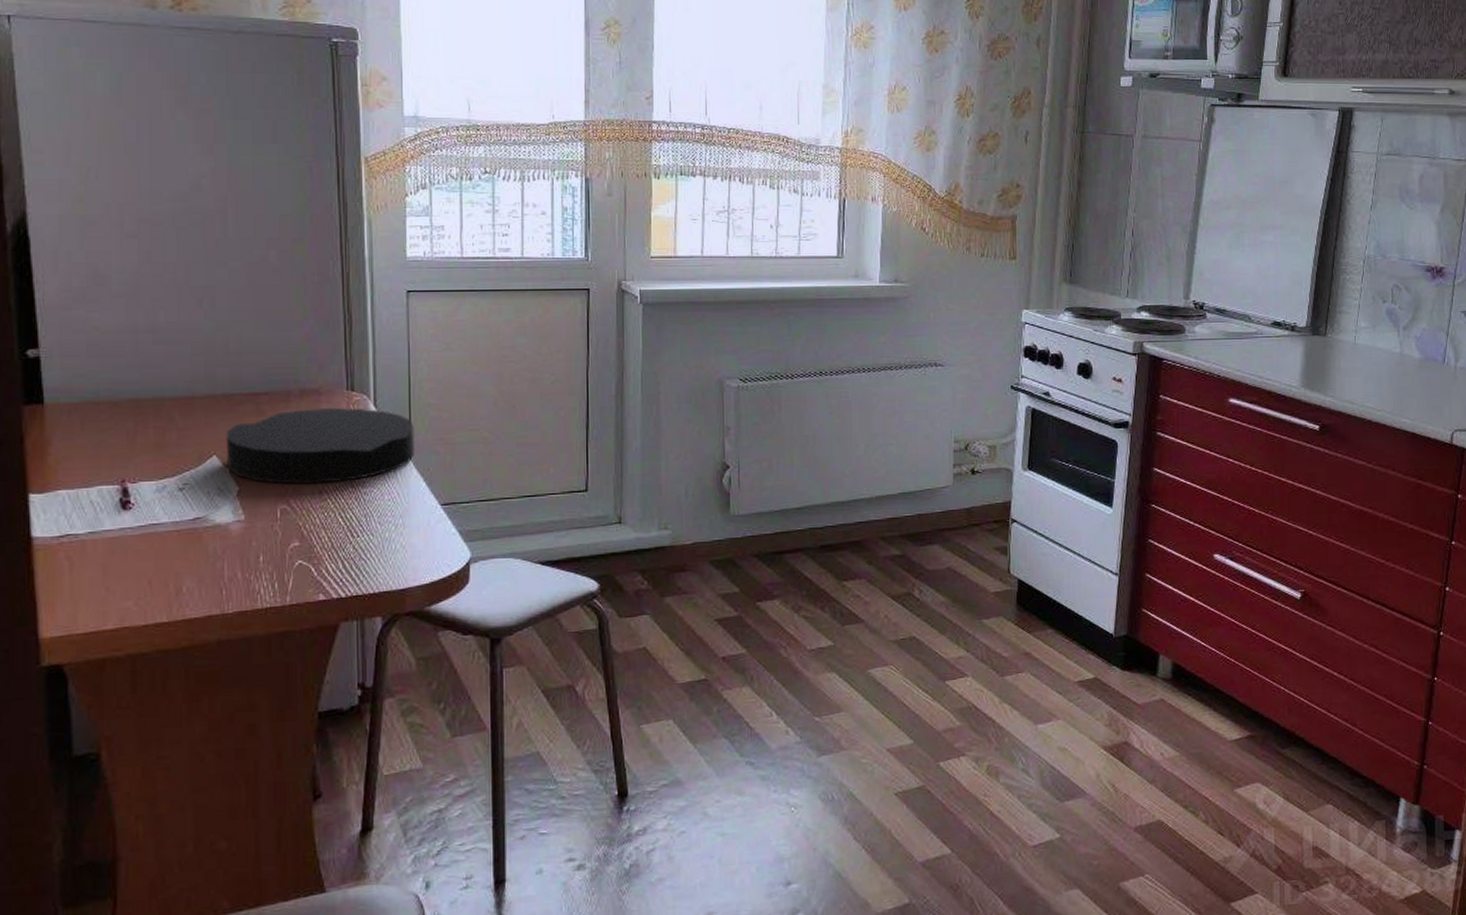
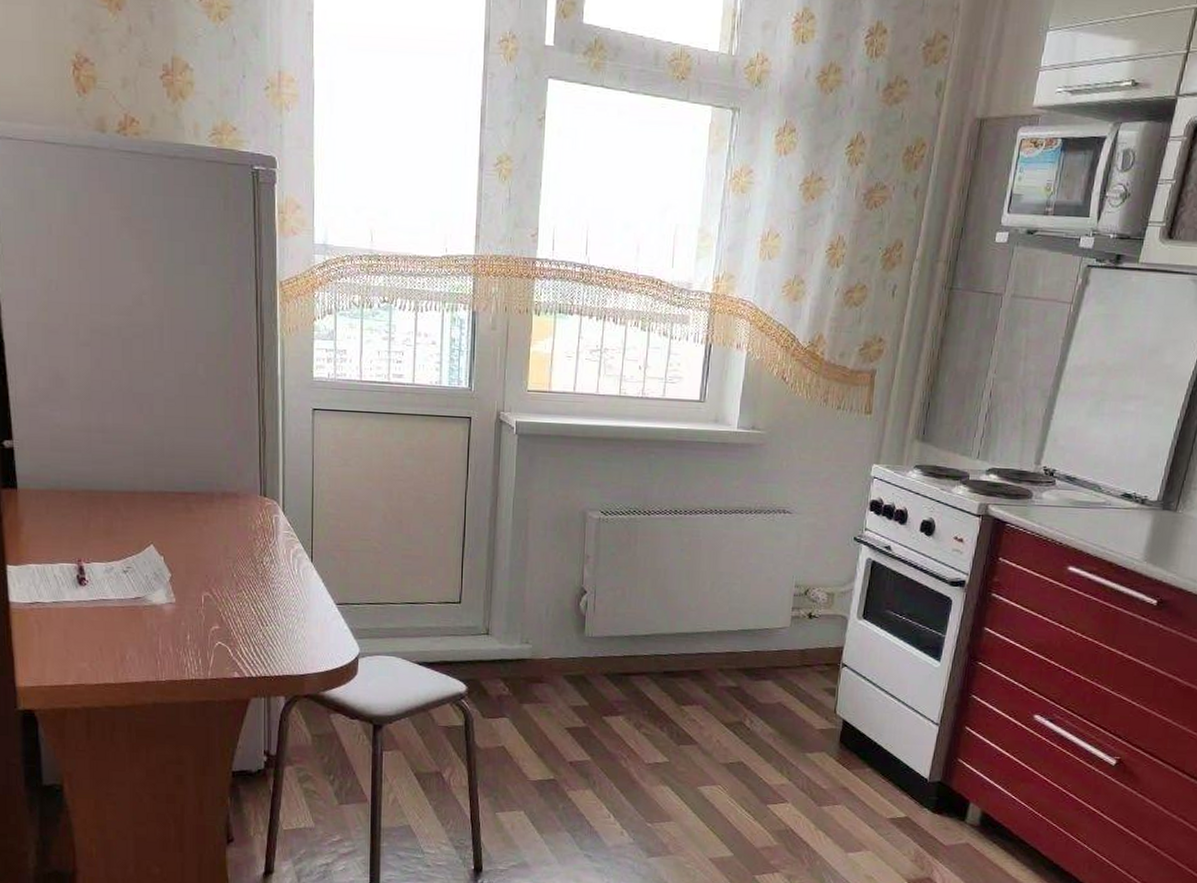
plate: present [226,408,414,484] -> none [161,510,315,577]

